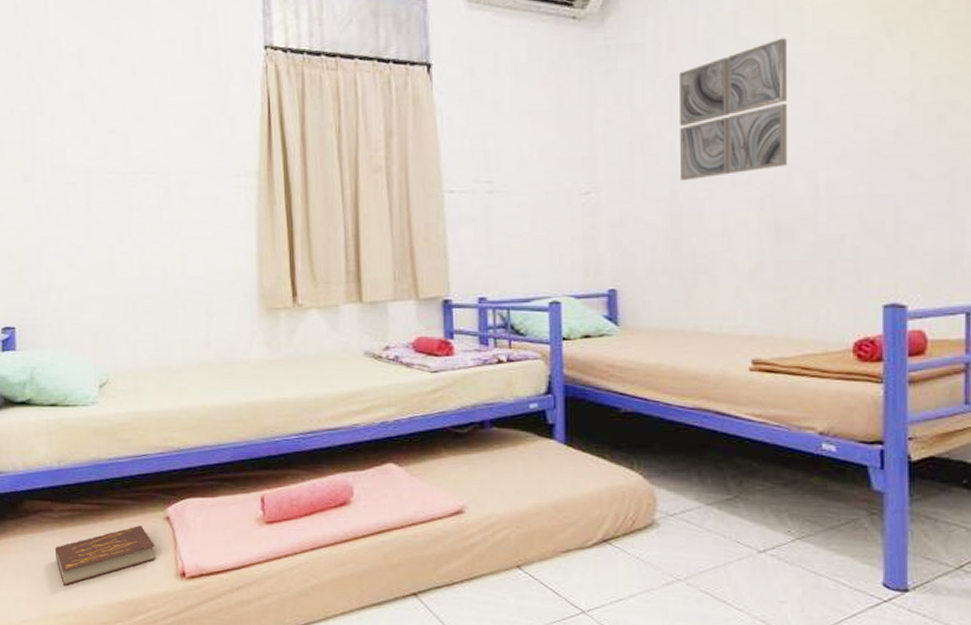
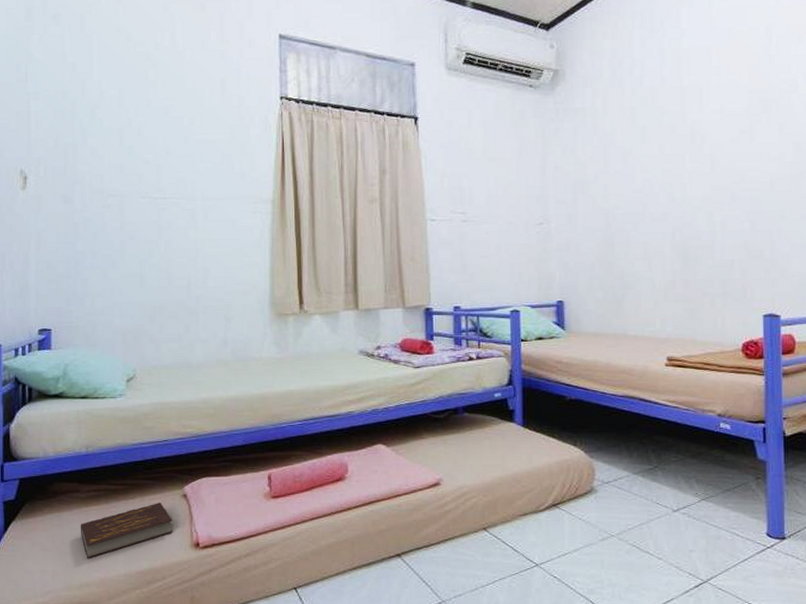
wall art: present [680,38,787,182] -> none [611,109,692,217]

